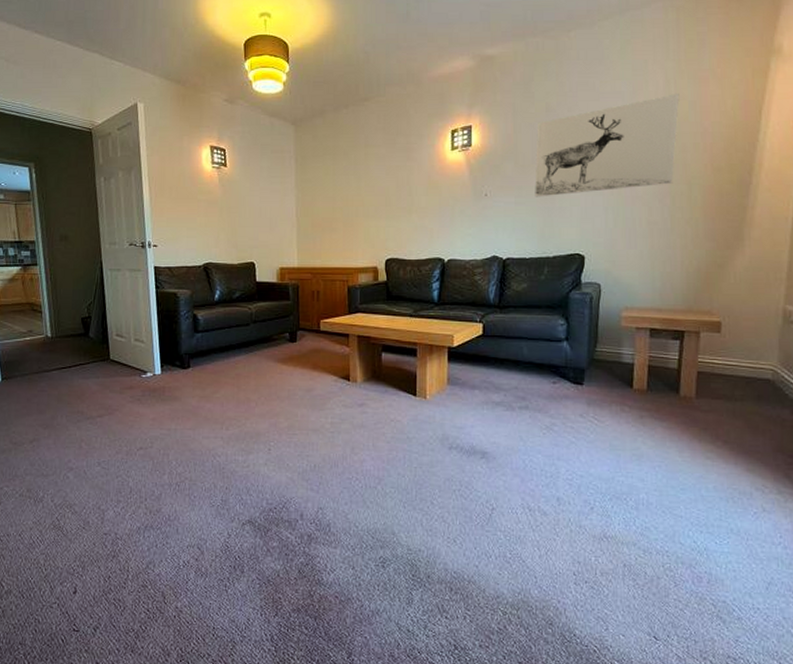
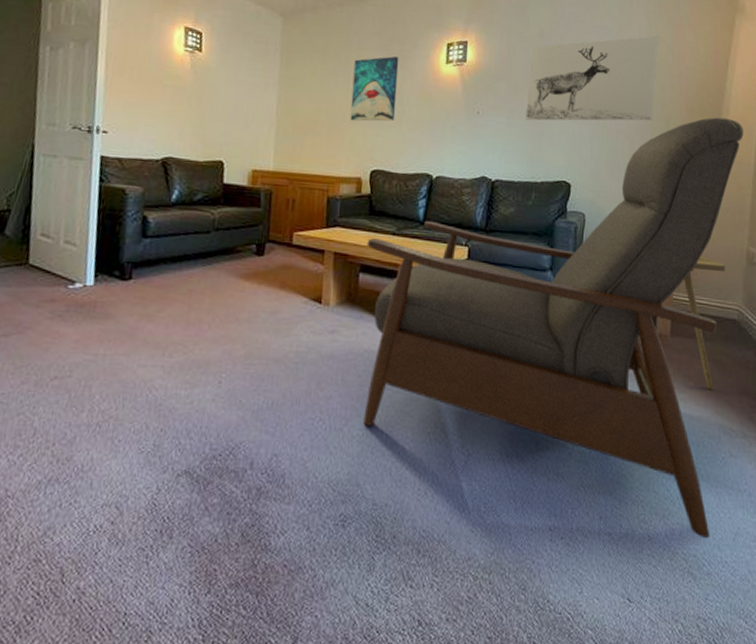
wall art: none [363,150,405,215] -> present [350,56,399,122]
chair: none [386,173,780,586] -> present [363,117,743,538]
side table: none [710,317,758,449] -> present [684,255,725,390]

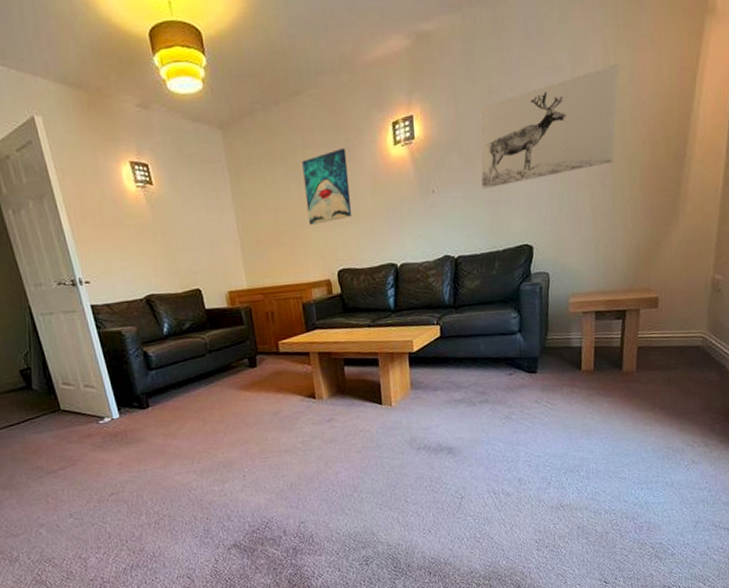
chair: present [363,117,743,538] -> none [346,143,711,529]
side table: present [684,255,725,390] -> none [649,292,690,412]

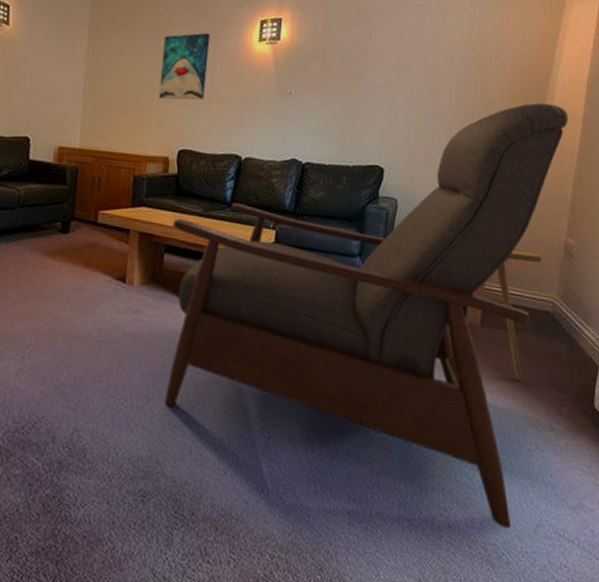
chair: none [346,143,711,529] -> present [165,103,568,528]
wall art: present [480,63,619,189] -> none [340,15,484,105]
side table: none [649,292,690,412] -> present [497,245,541,382]

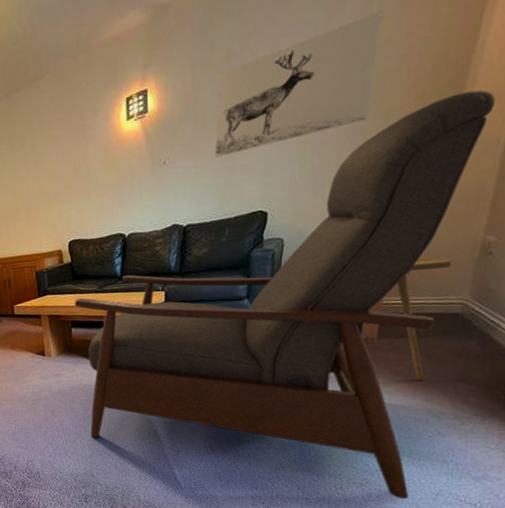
wall art: present [158,33,211,100] -> none [39,127,84,201]
wall art: none [340,15,484,105] -> present [215,9,383,158]

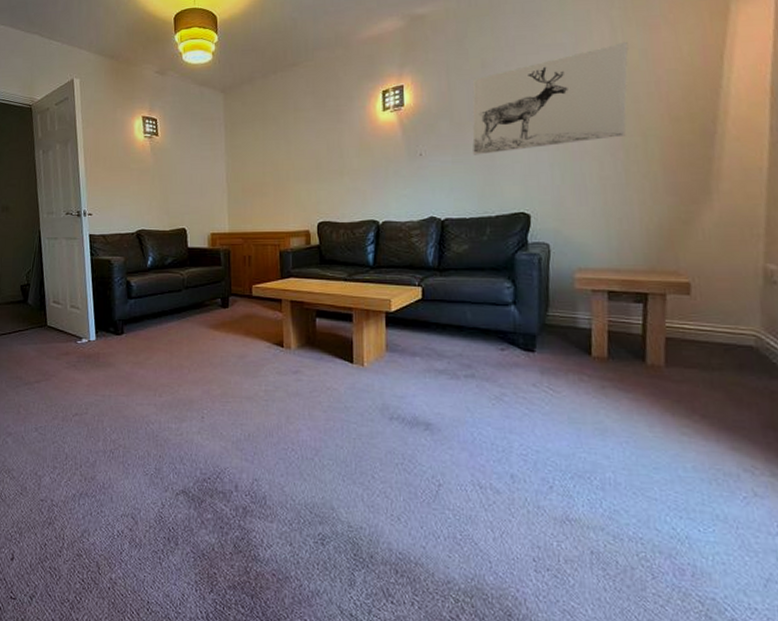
chair: present [74,90,495,498] -> none [320,120,750,581]
side table: present [397,256,451,381] -> none [679,278,734,424]

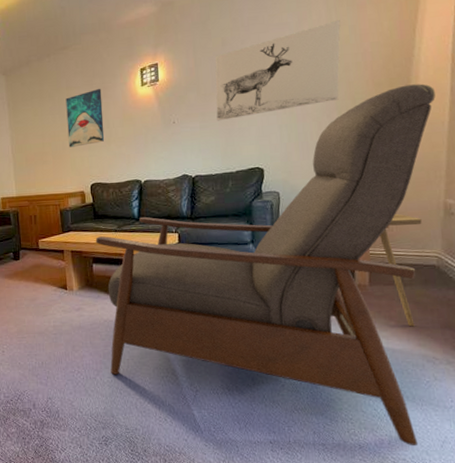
wall art: none [292,112,337,178] -> present [66,89,105,147]
chair: none [320,120,750,581] -> present [95,83,435,445]
side table: none [679,278,734,424] -> present [380,213,422,327]

